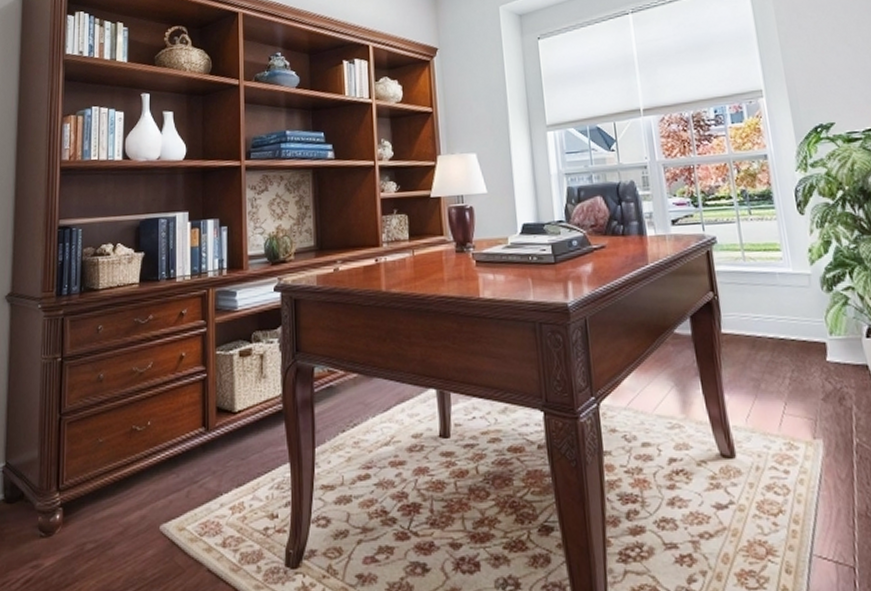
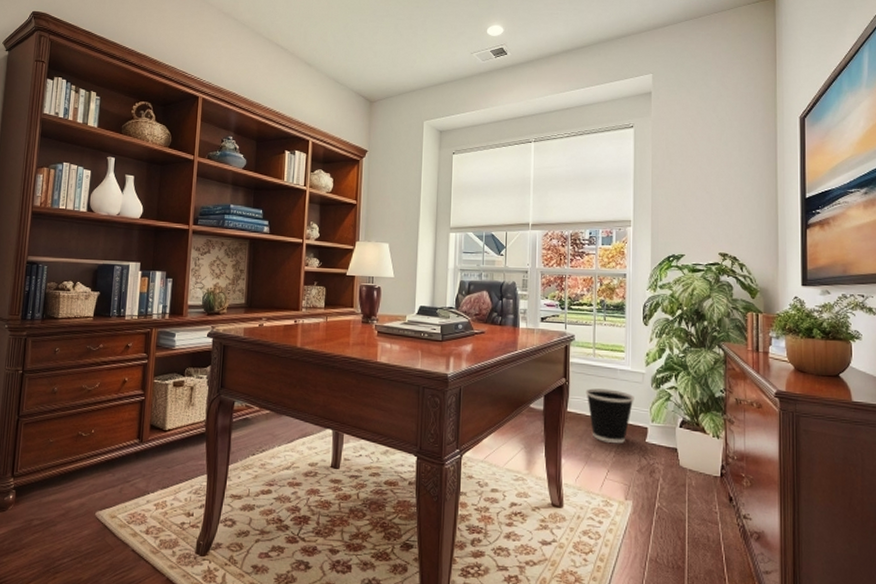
wastebasket: none [740,299,804,368] -> present [586,388,634,444]

